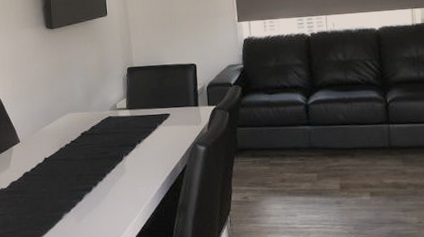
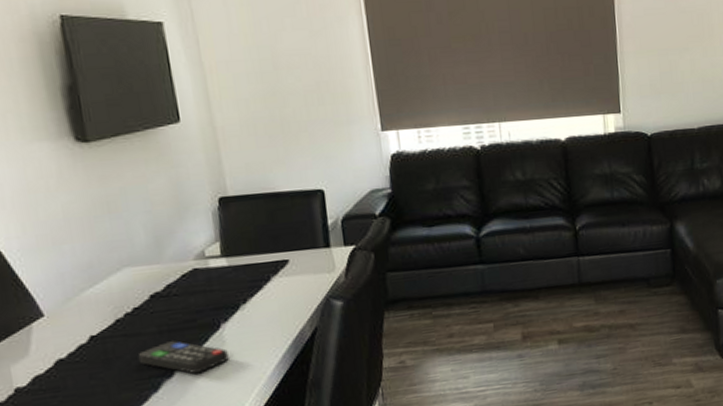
remote control: none [71,166,127,191] -> present [137,341,229,374]

